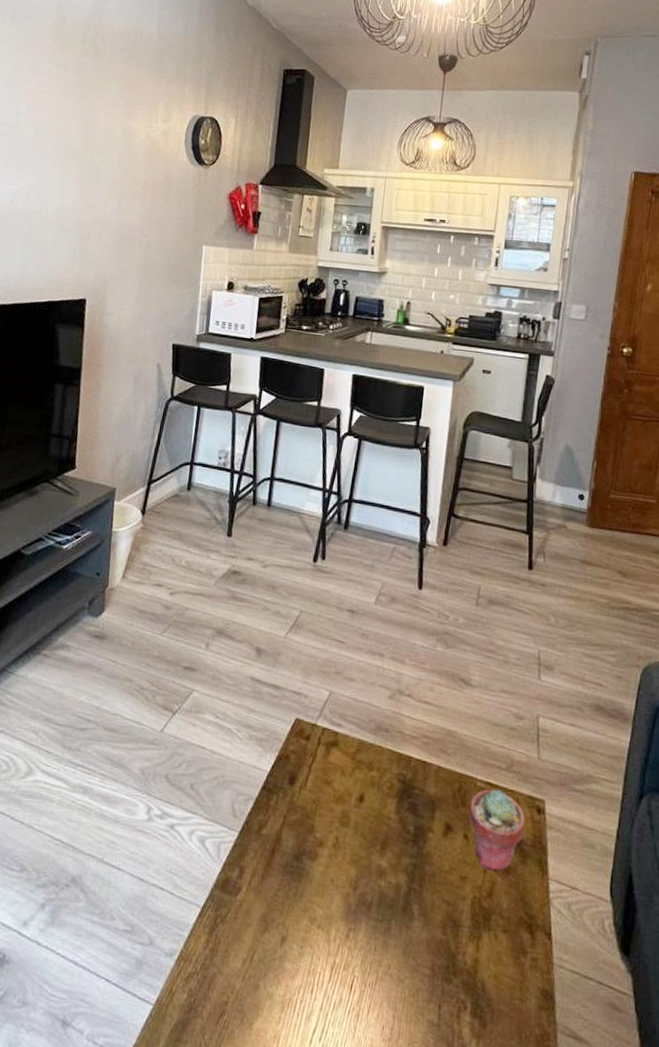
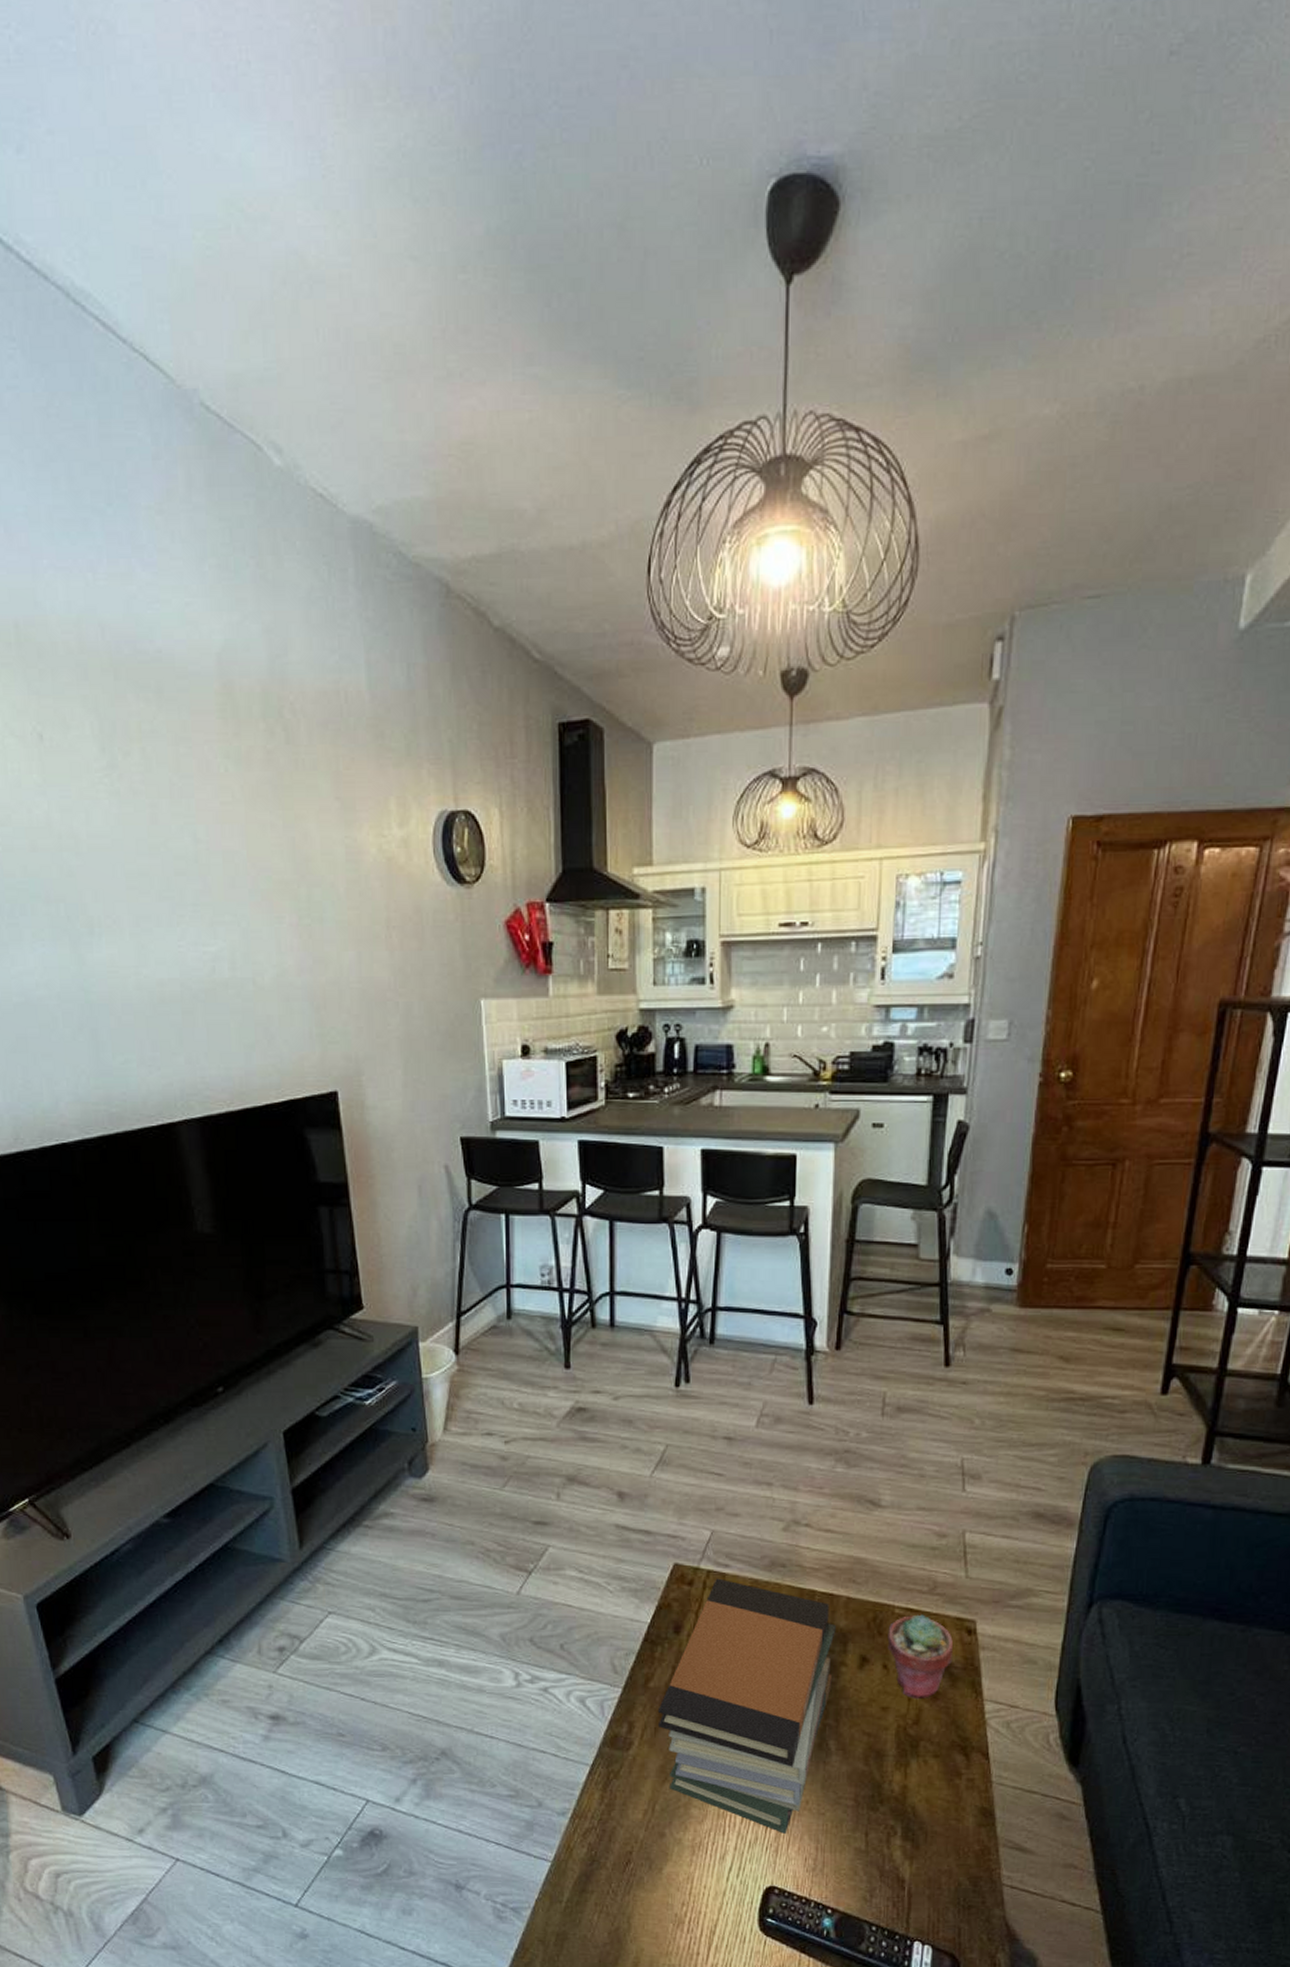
book stack: none [266,736,427,998] -> present [657,1578,836,1834]

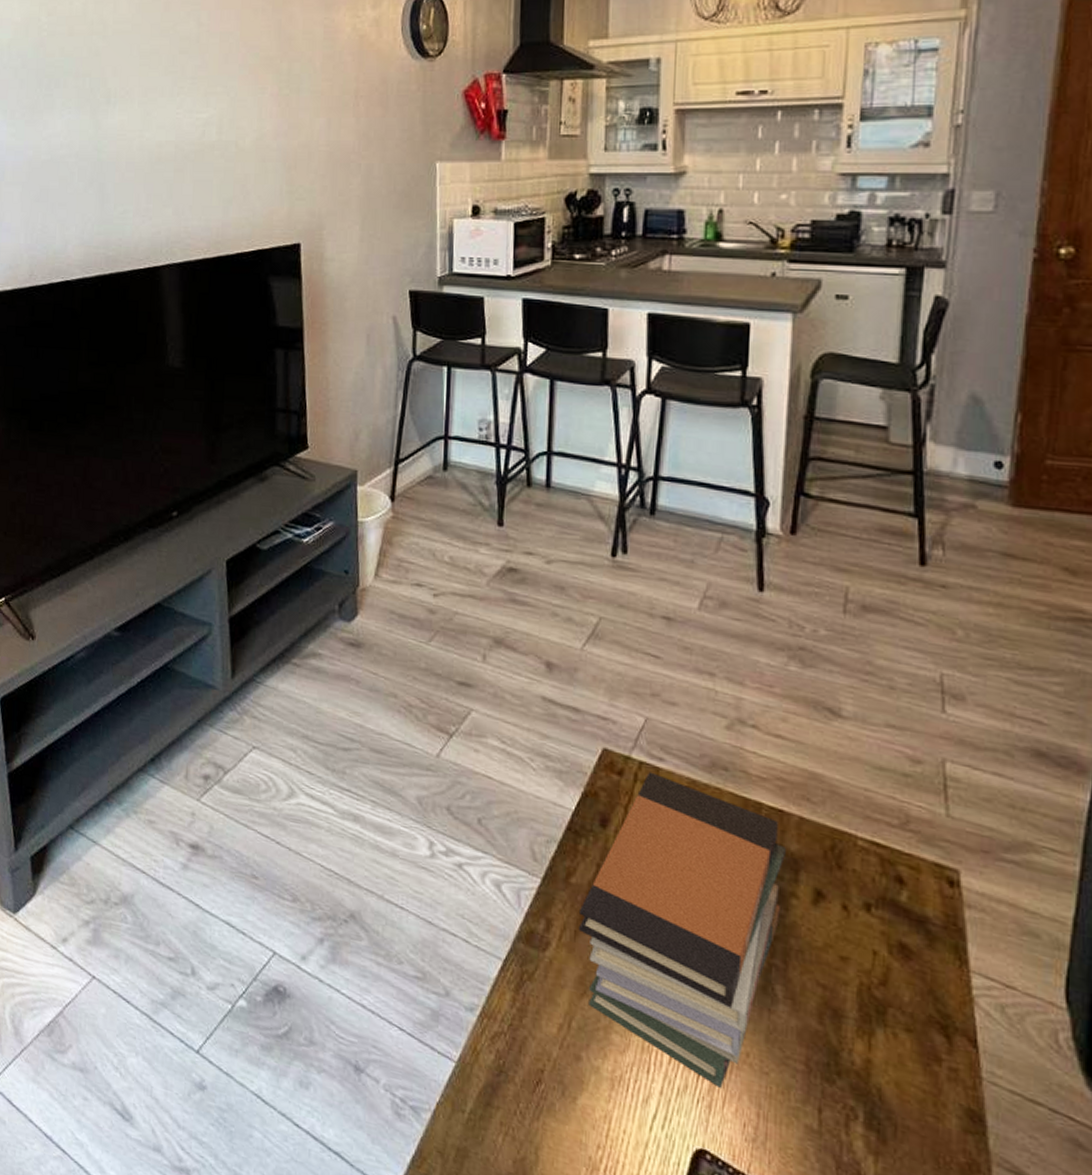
potted succulent: present [887,1614,954,1698] -> none [848,851,931,956]

